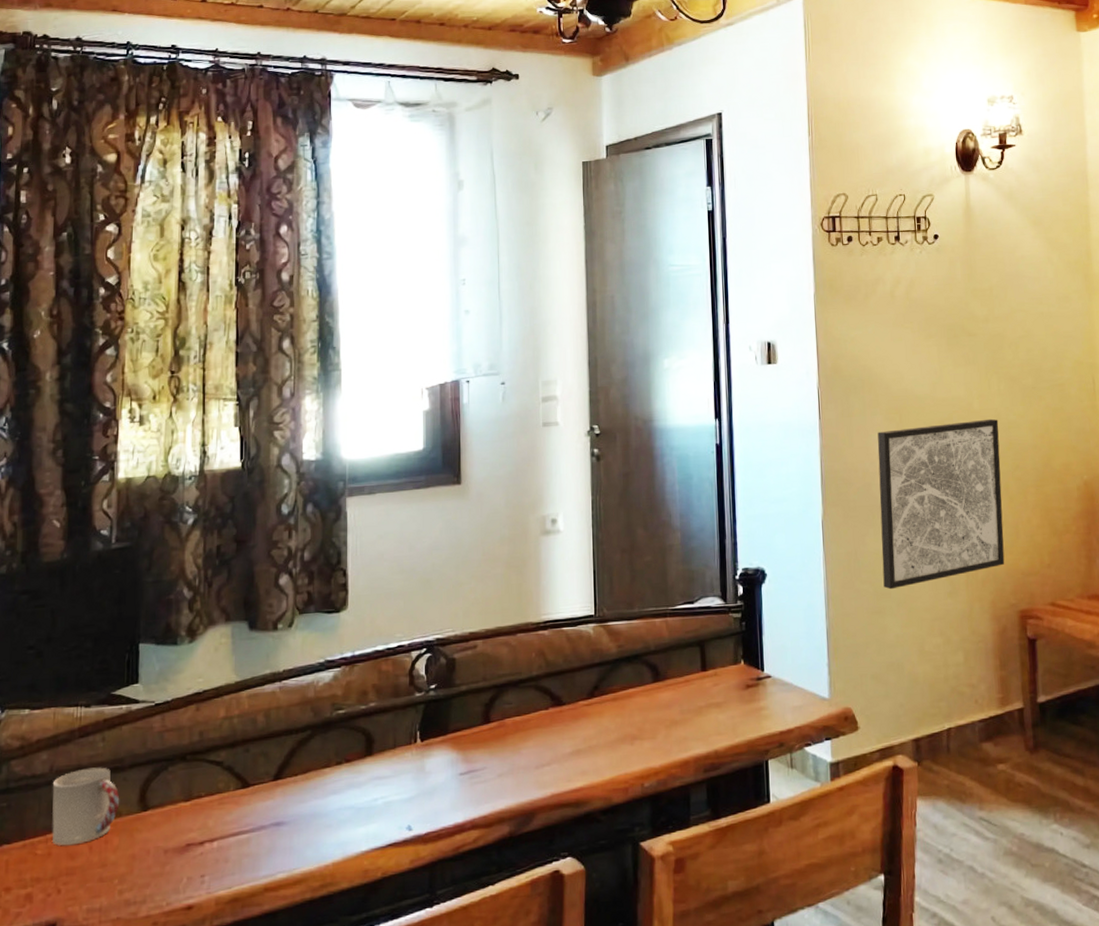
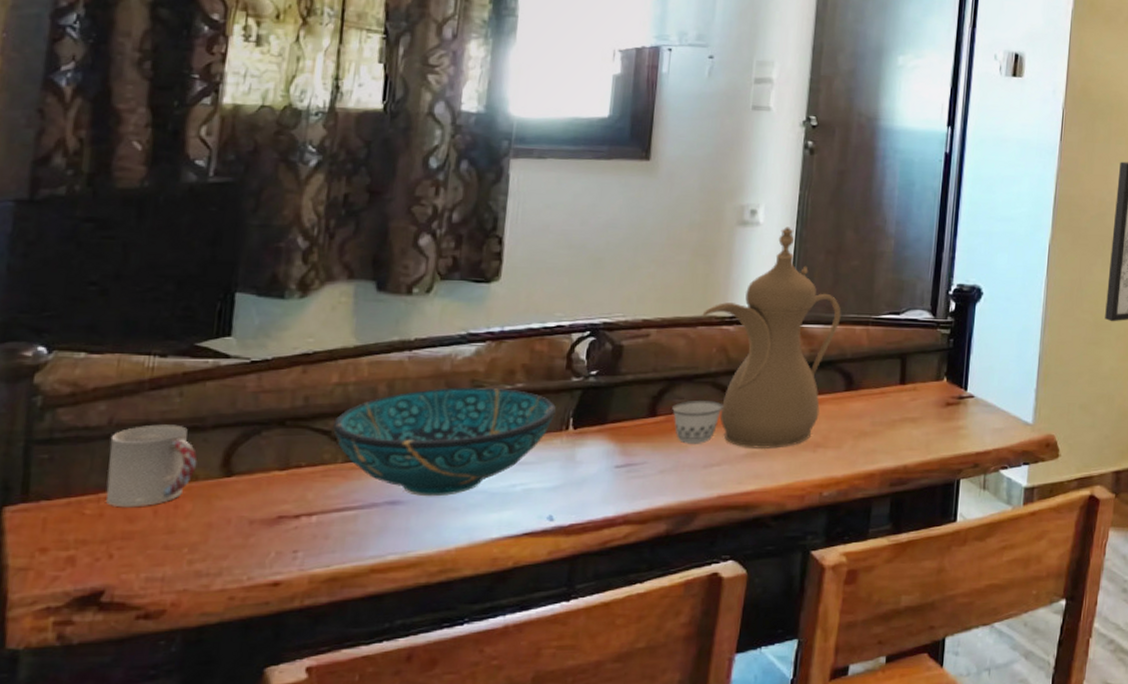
decorative bowl: none [224,709,404,817] -> present [333,387,556,497]
teapot: none [503,531,641,748] -> present [672,226,841,450]

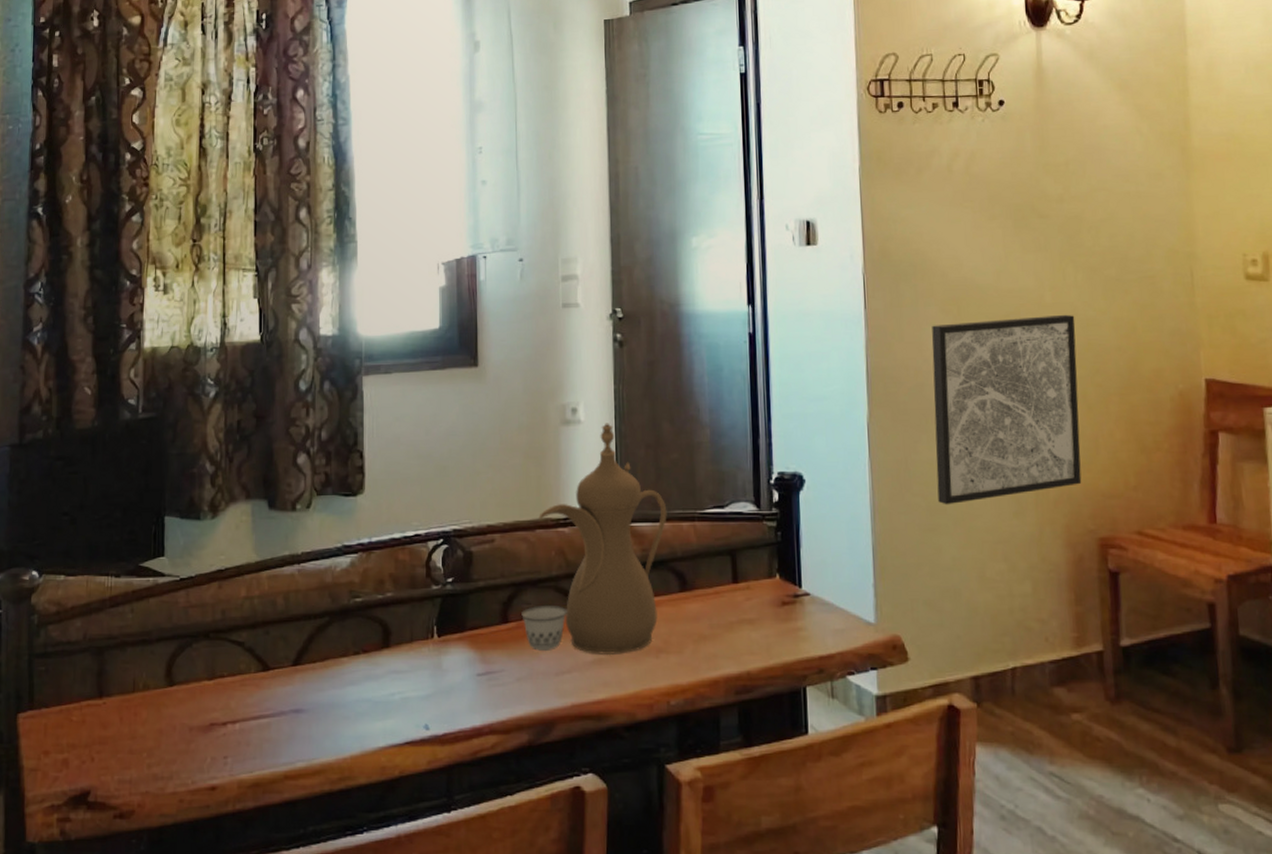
cup: present [106,424,198,508] -> none [85,638,148,715]
decorative bowl: present [333,387,556,497] -> none [246,597,421,706]

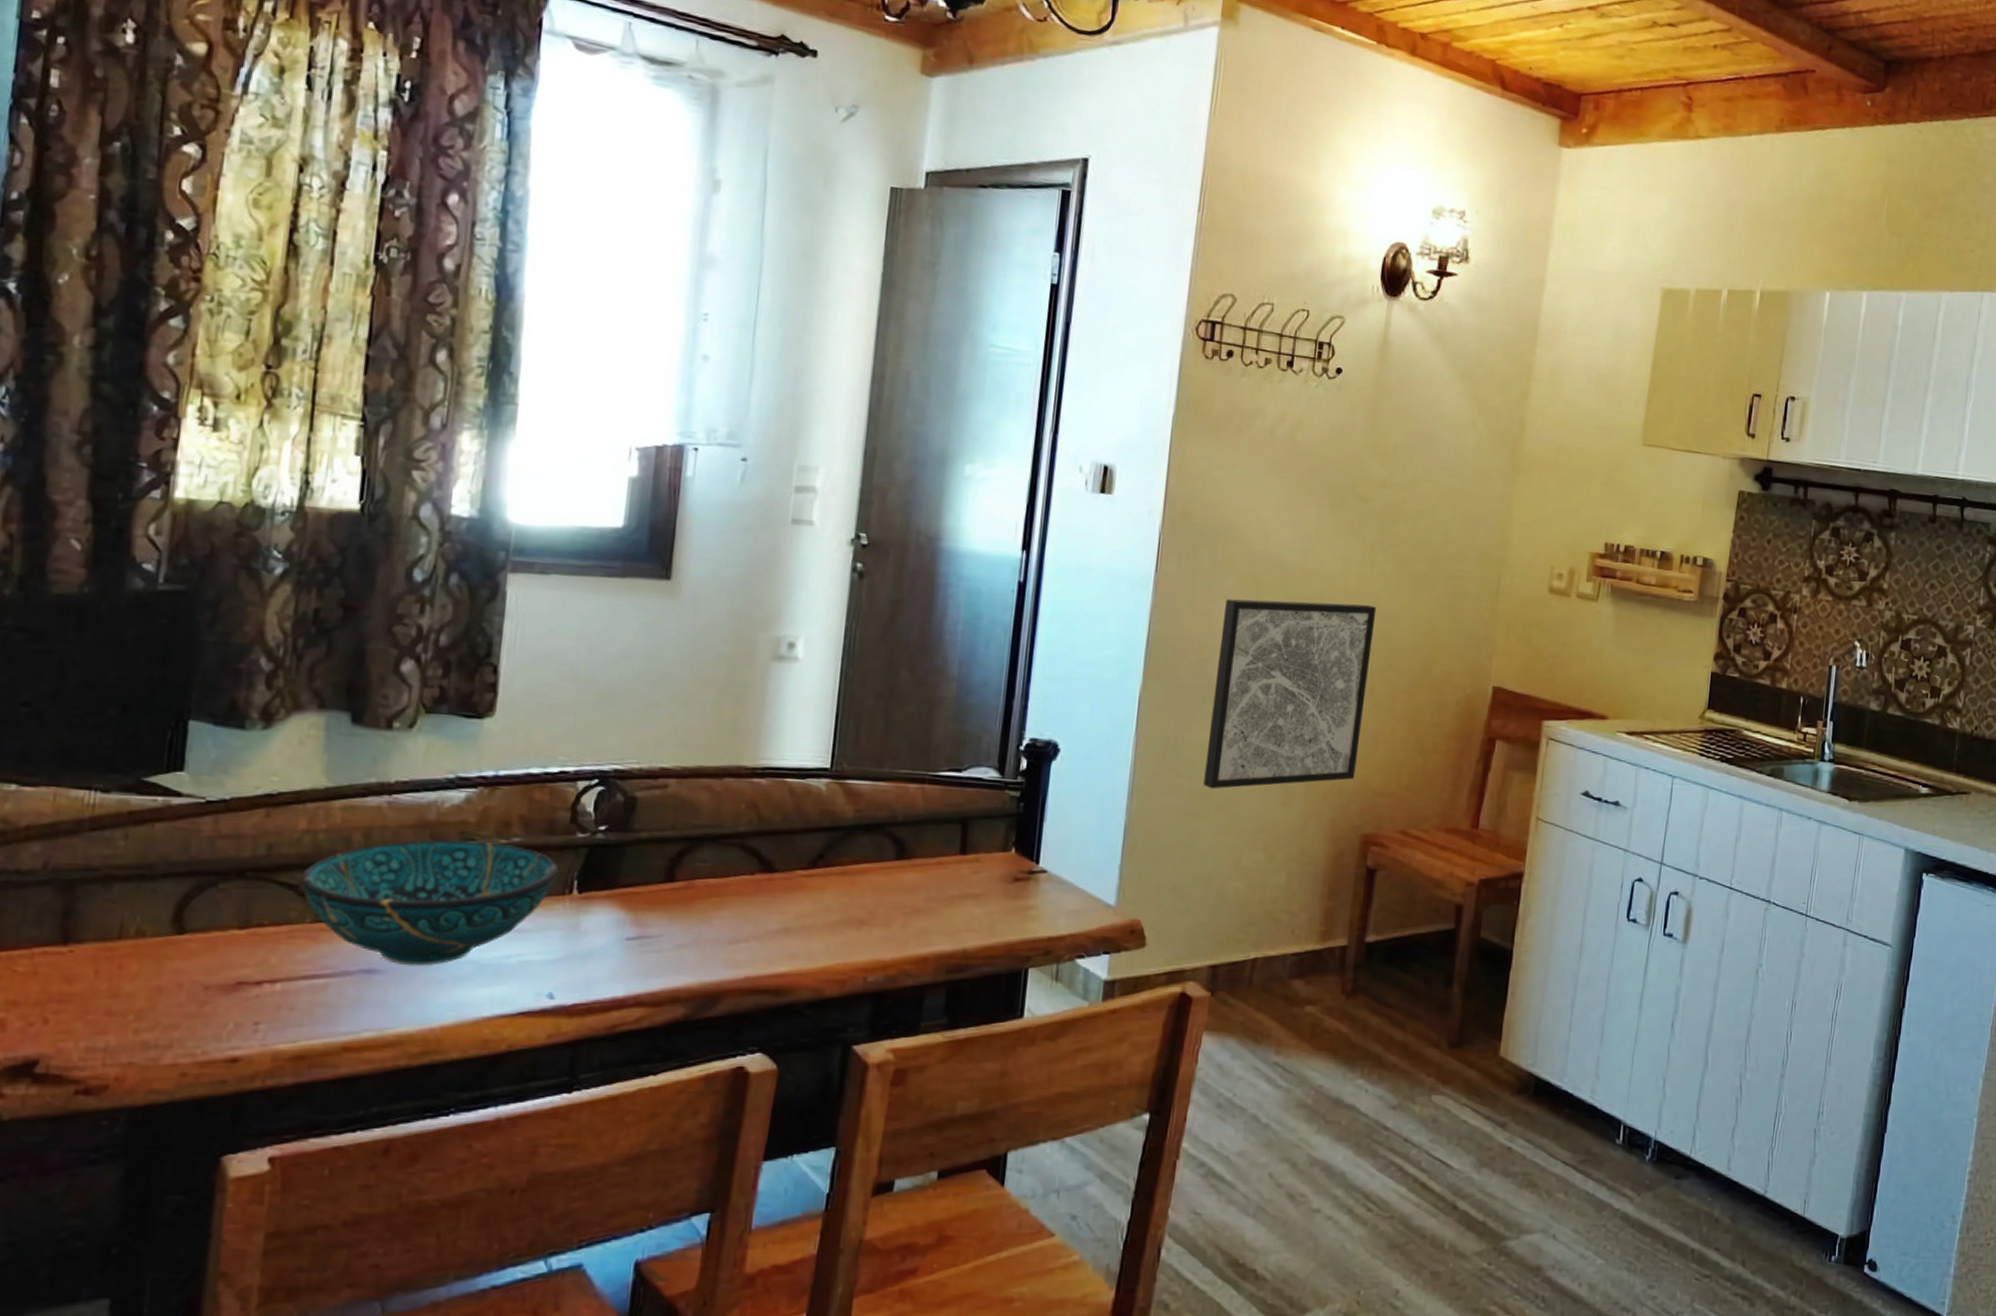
decorative bowl: none [246,597,421,706] -> present [301,839,558,966]
teapot: present [521,423,667,656] -> none [693,663,893,925]

